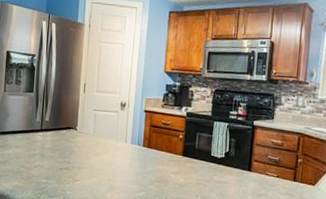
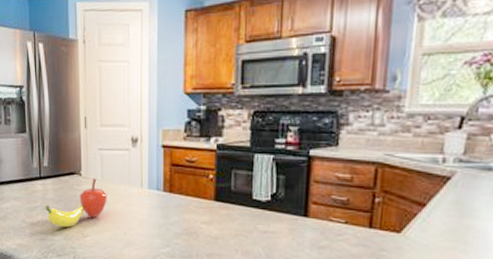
fruit: none [42,133,97,173] -> present [45,178,107,227]

